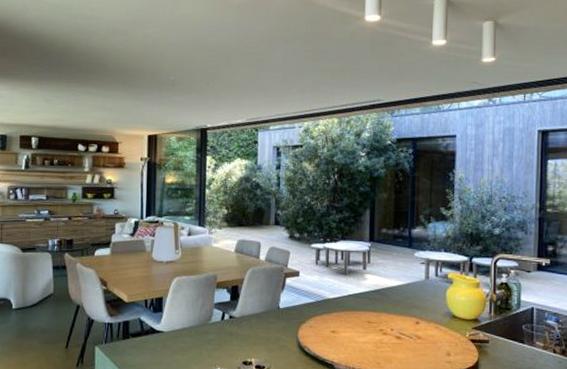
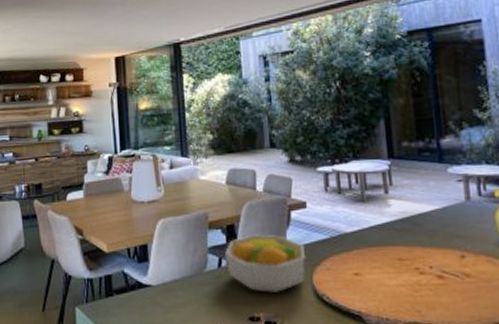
fruit bowl: none [228,295,295,343] -> present [225,234,306,293]

